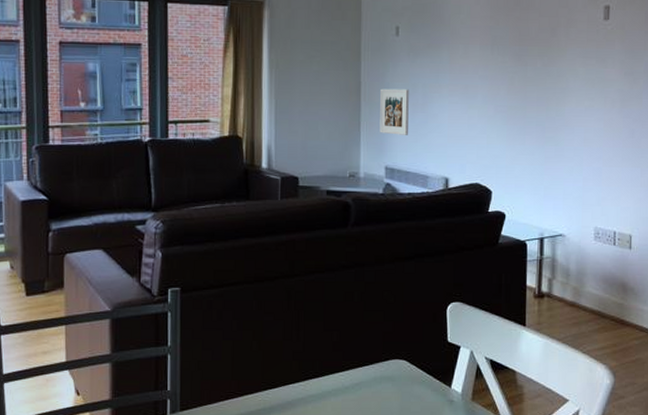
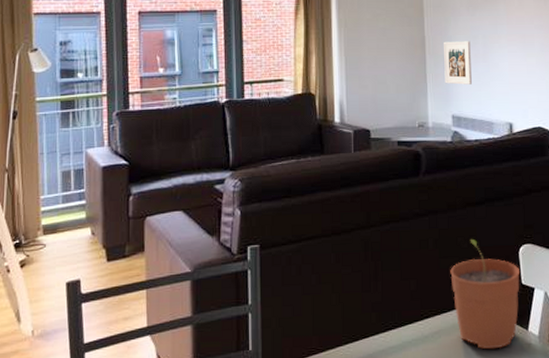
plant pot: none [374,295,447,404] -> present [450,239,521,349]

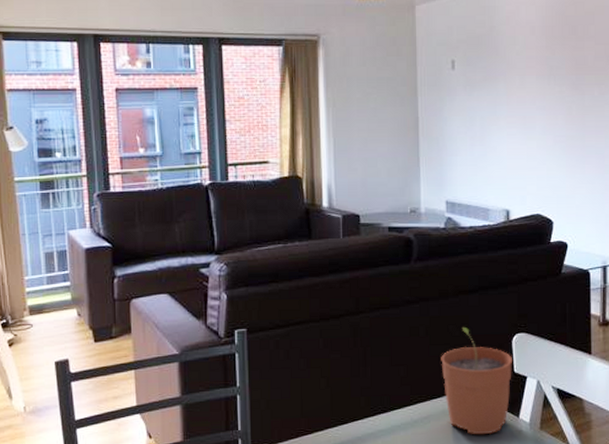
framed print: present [444,41,472,85] -> none [438,123,467,169]

